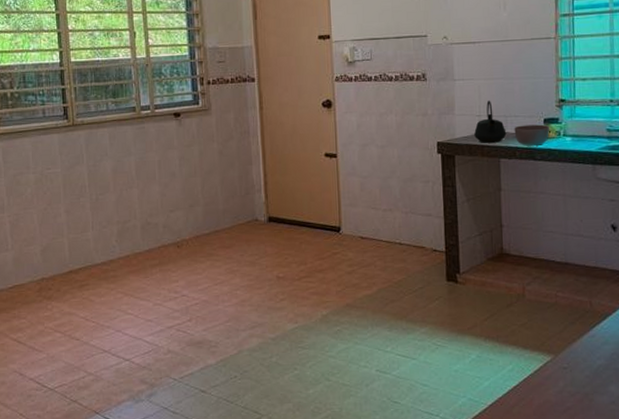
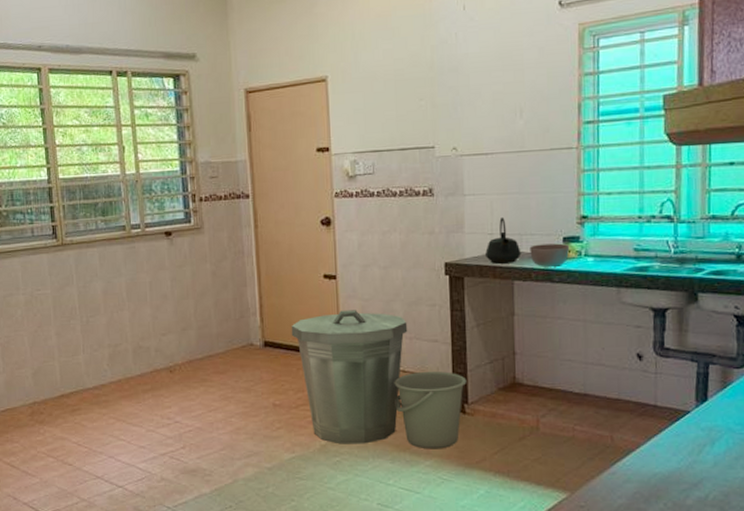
trash can: none [294,186,404,314] -> present [291,310,408,444]
bucket: none [391,243,458,317] -> present [394,371,467,449]

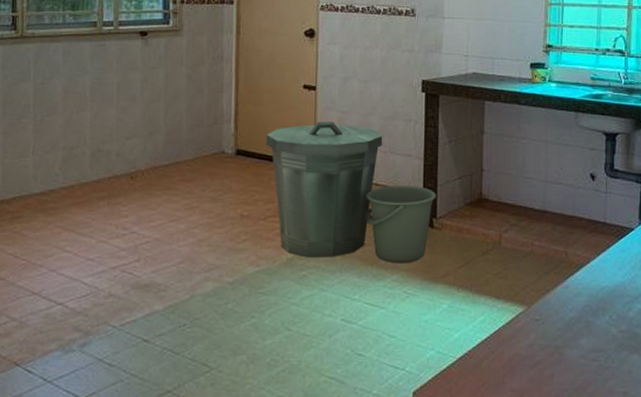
kettle: present [485,216,522,264] -> none [460,40,493,84]
bowl: present [529,243,570,267] -> none [500,68,536,90]

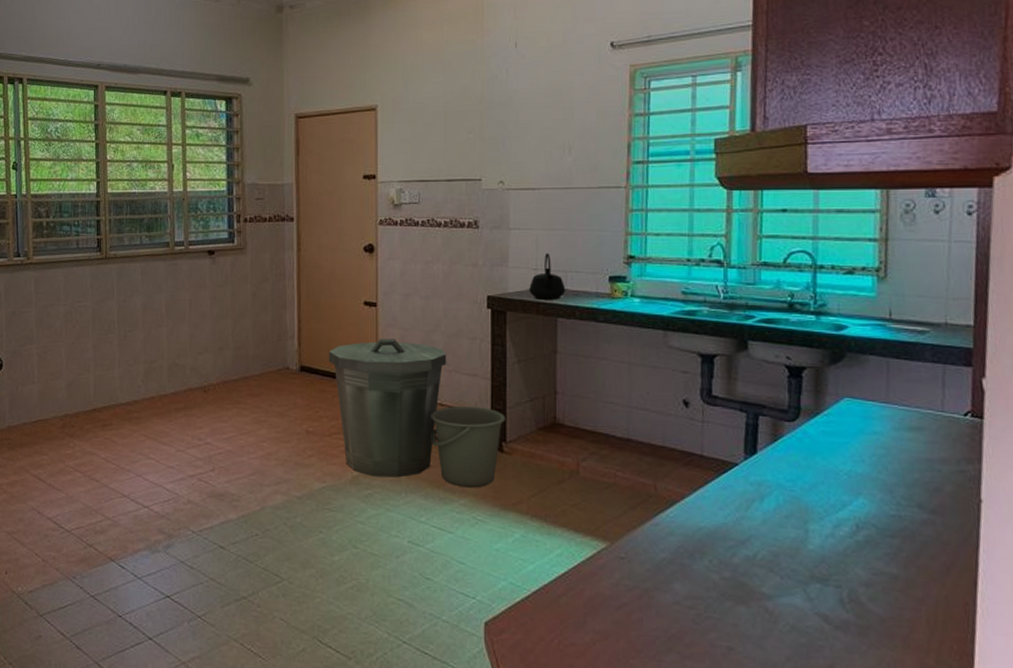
kettle: none [460,40,493,84] -> present [529,252,566,300]

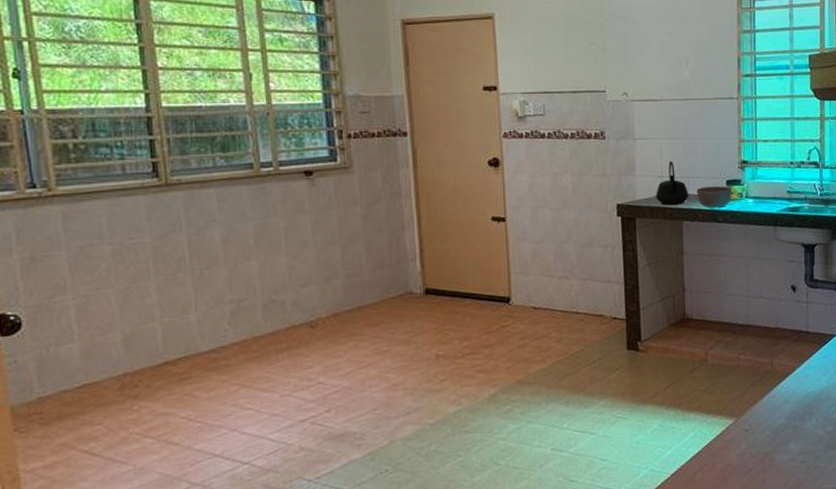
trash can: present [328,339,447,478] -> none [456,252,581,392]
bucket: present [431,405,505,488] -> none [567,311,640,389]
bowl: none [574,282,616,306] -> present [696,186,733,208]

